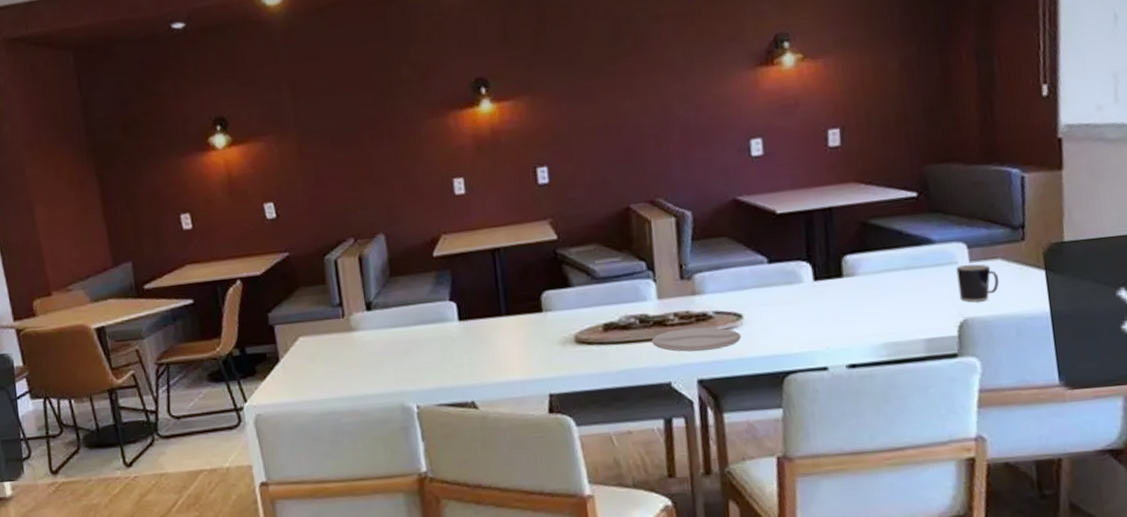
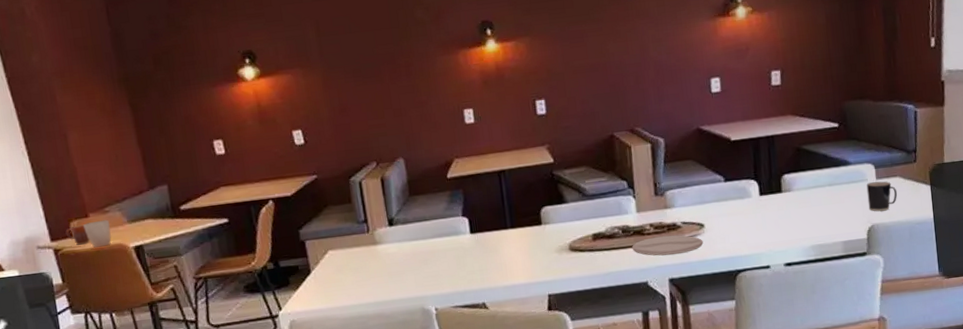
mug: none [28,303,52,325] -> present [65,224,90,245]
cup: none [46,298,74,328] -> present [83,219,112,248]

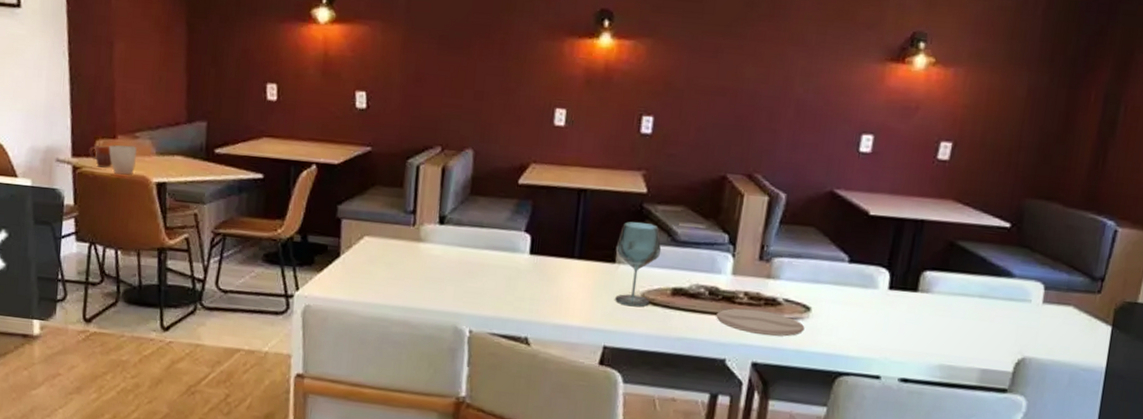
wine glass: none [539,186,578,258] -> present [615,221,662,307]
mug: present [866,181,898,212] -> none [1024,305,1067,345]

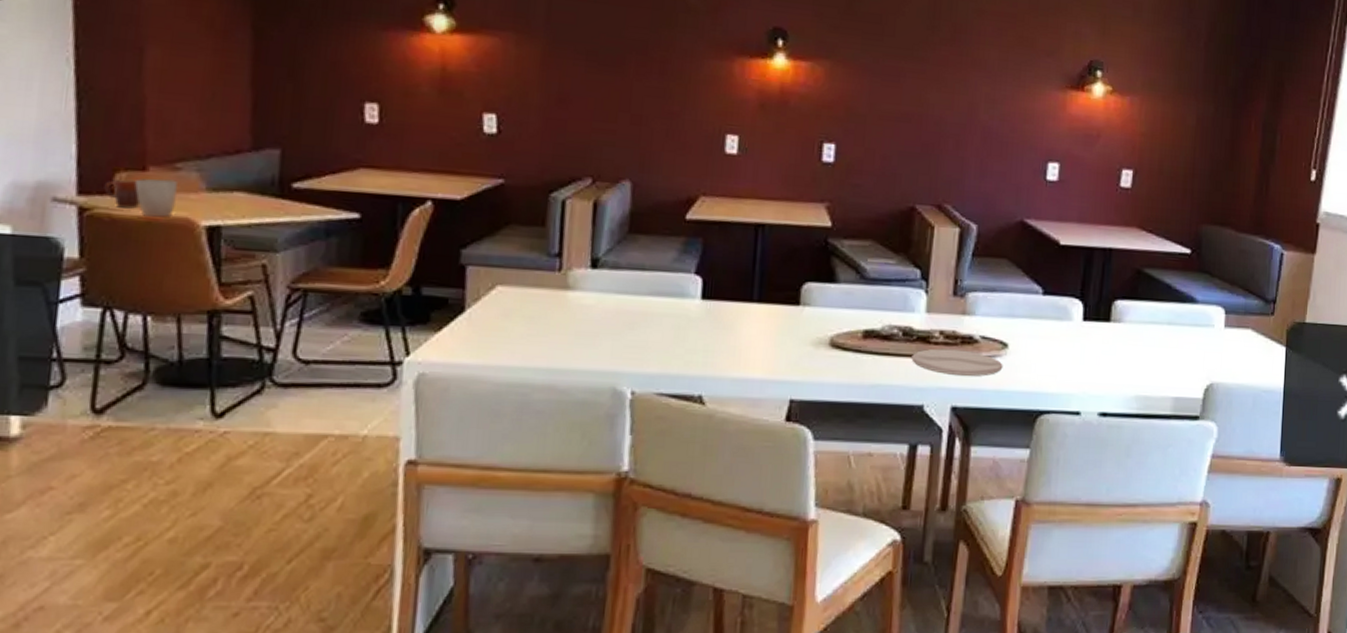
wine glass: present [615,221,662,307] -> none [799,258,850,354]

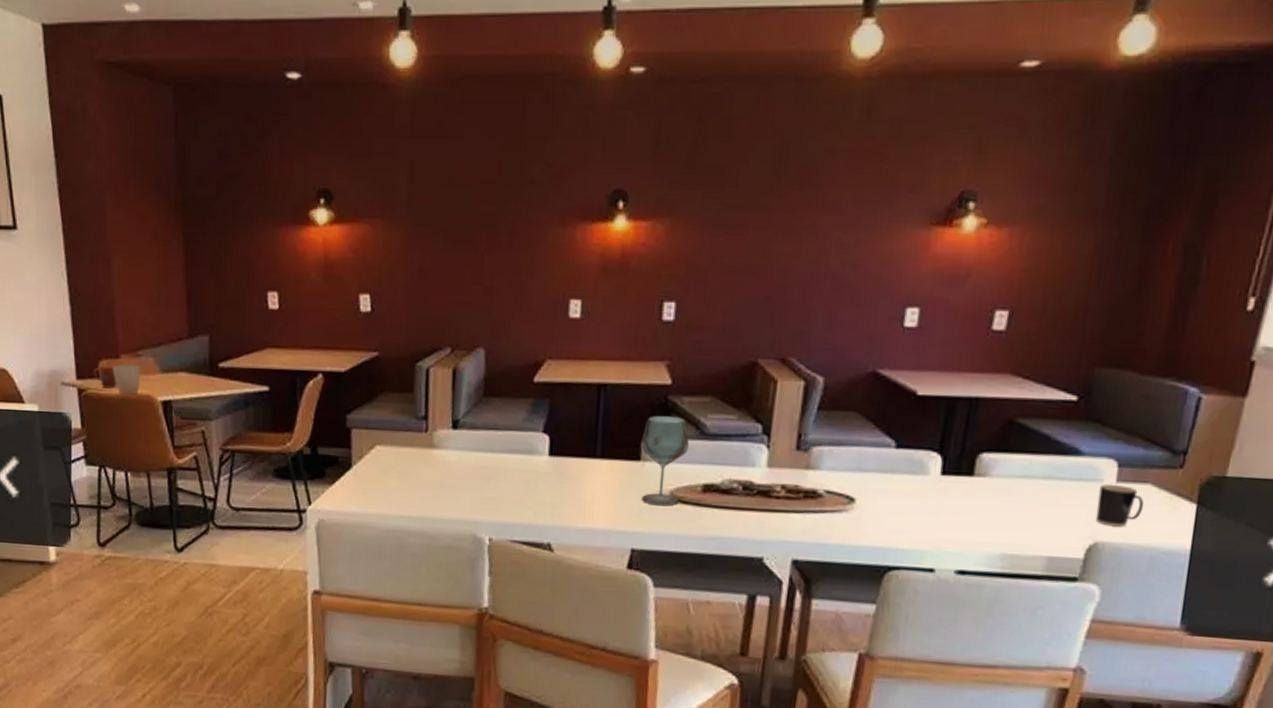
wine glass: none [799,258,850,354] -> present [640,415,690,506]
plate: present [911,348,1003,377] -> none [751,502,849,531]
mug: none [1210,330,1247,368] -> present [1095,485,1145,527]

